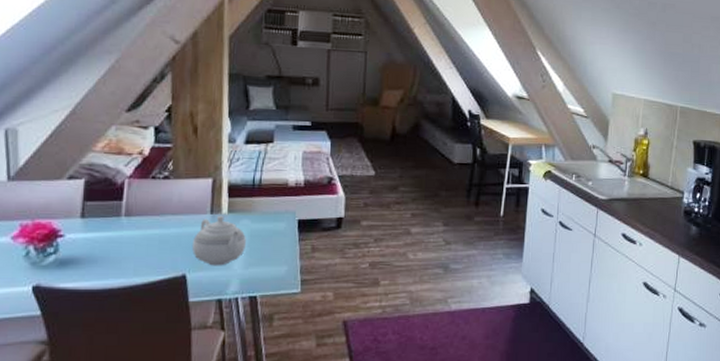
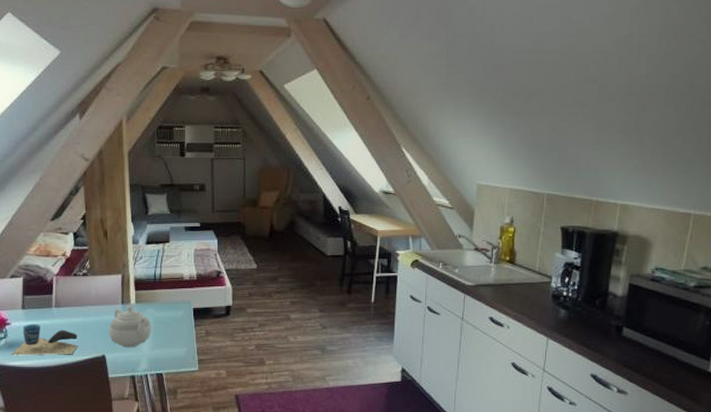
cup: none [61,235,152,276] -> present [10,323,78,356]

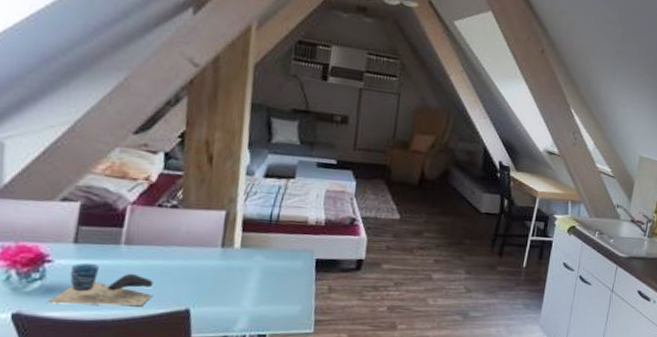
teapot: present [108,305,151,348] -> none [198,249,259,302]

